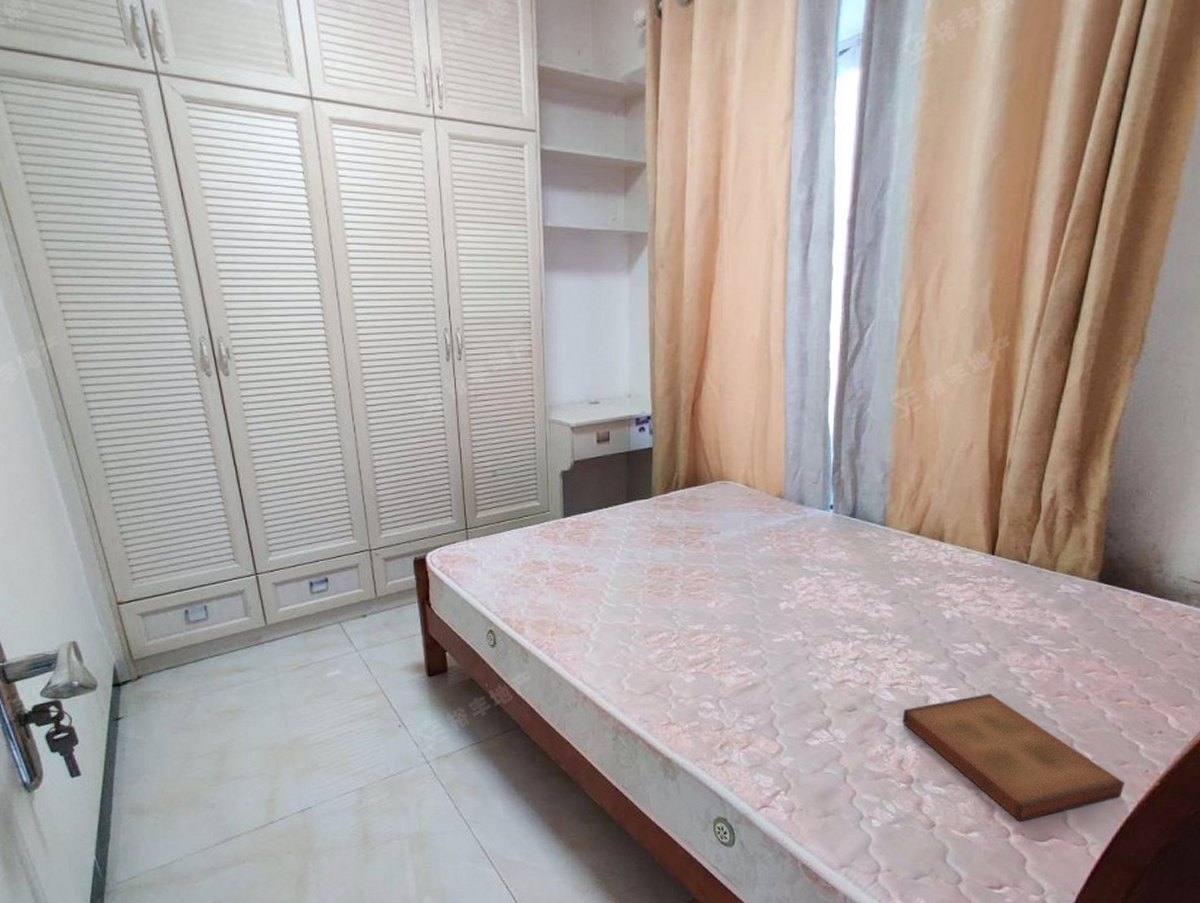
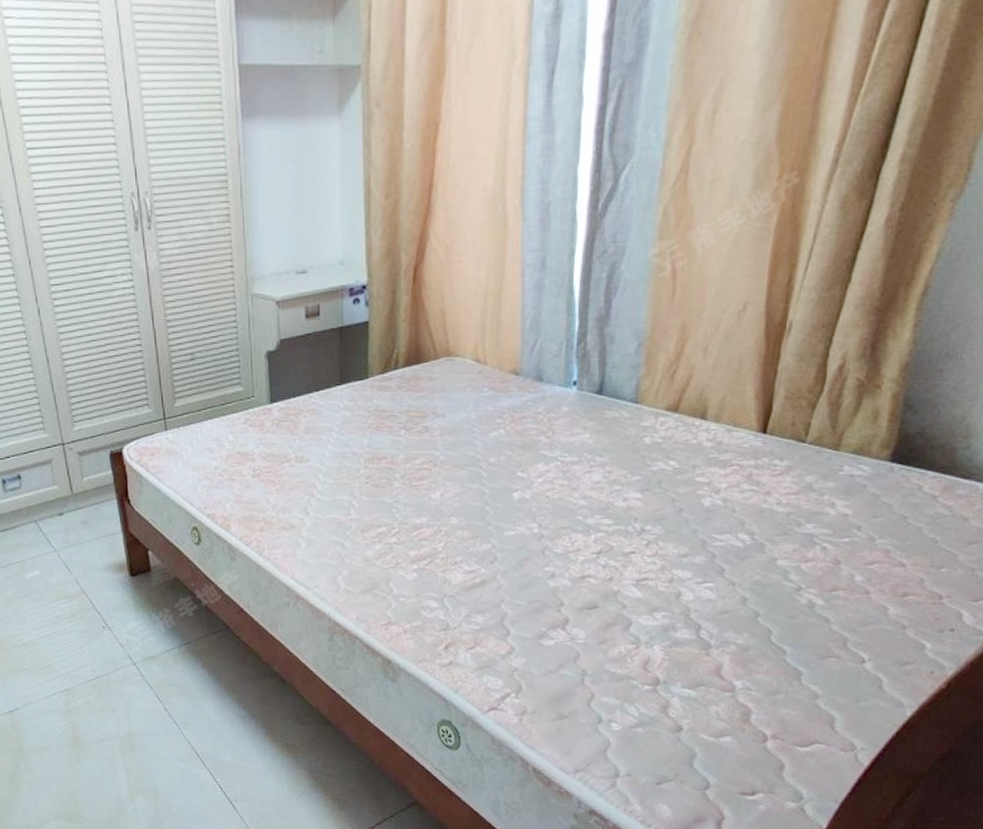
book: present [902,694,1124,822] -> none [649,589,905,726]

